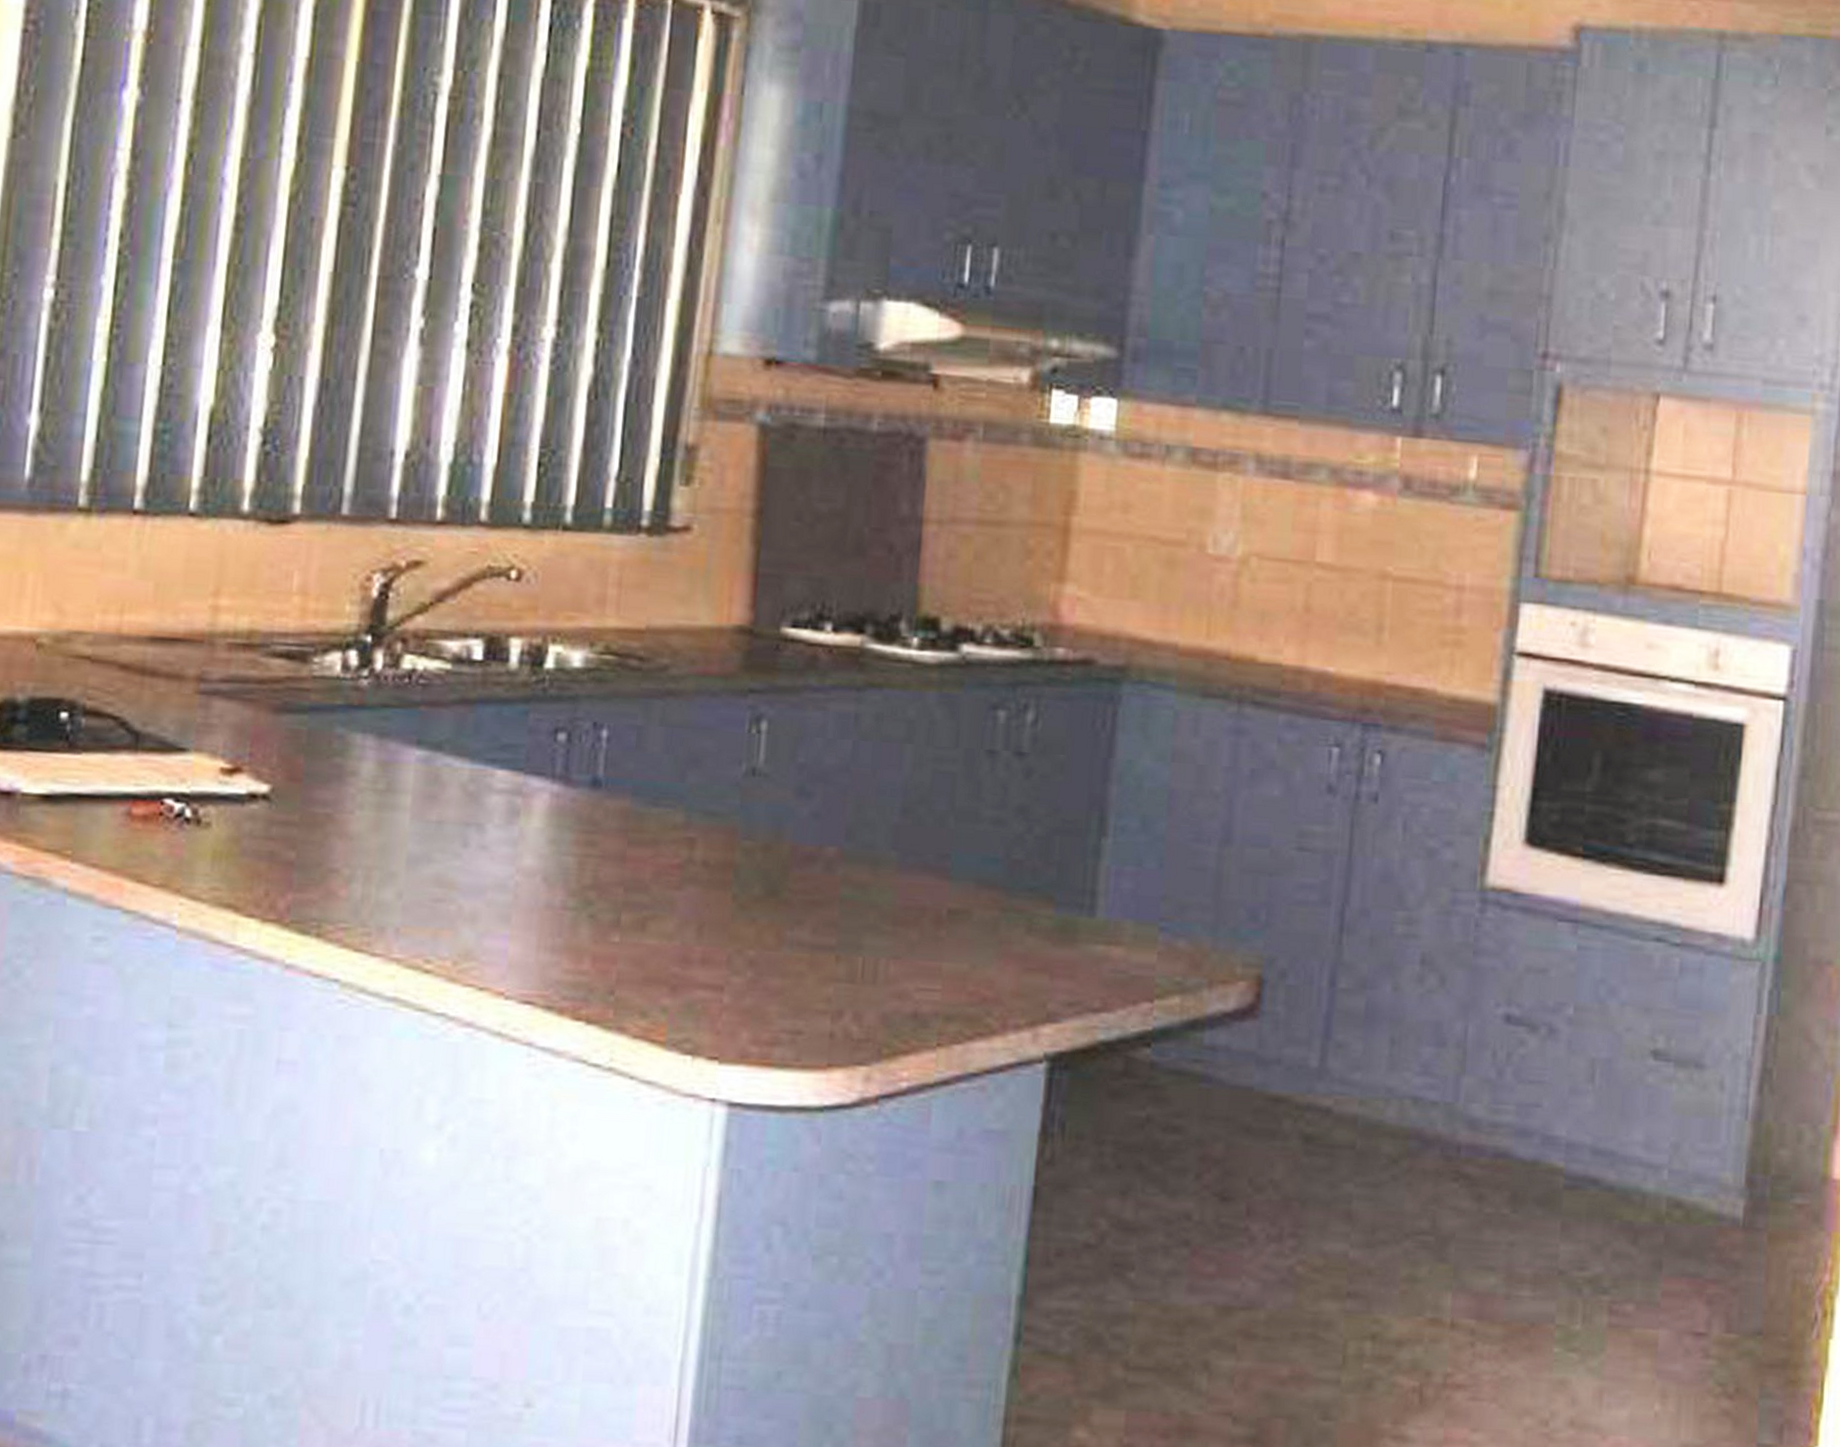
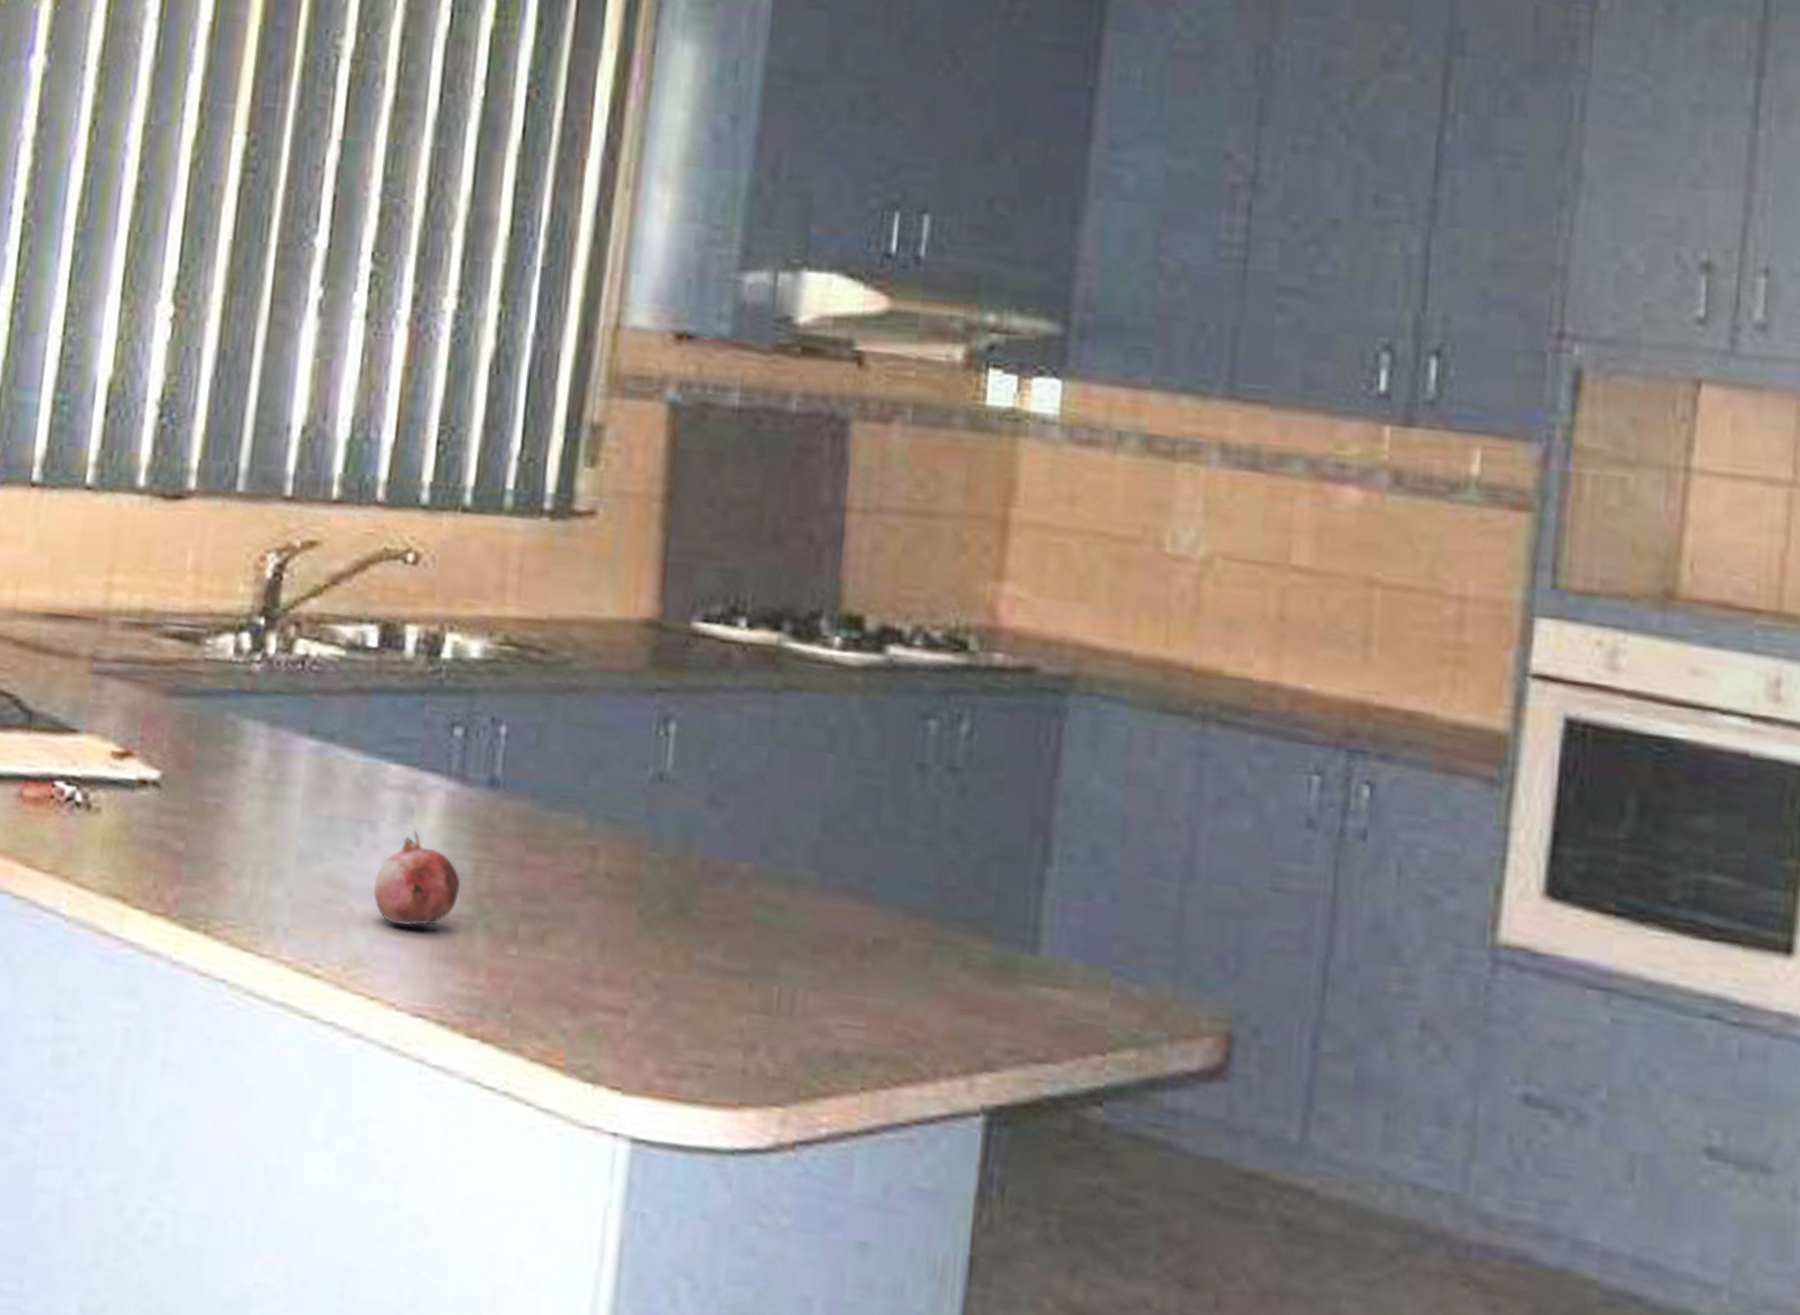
fruit: none [481,830,566,919] -> present [373,830,461,926]

